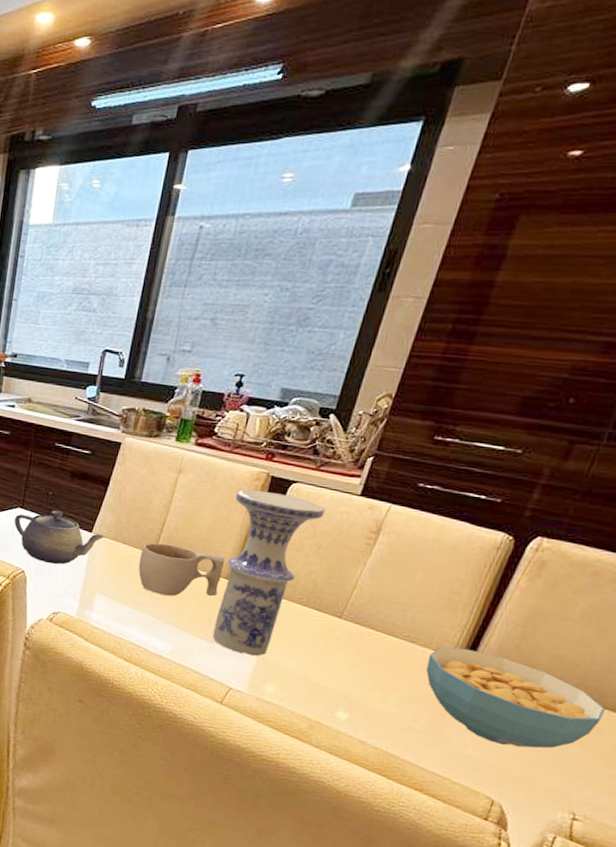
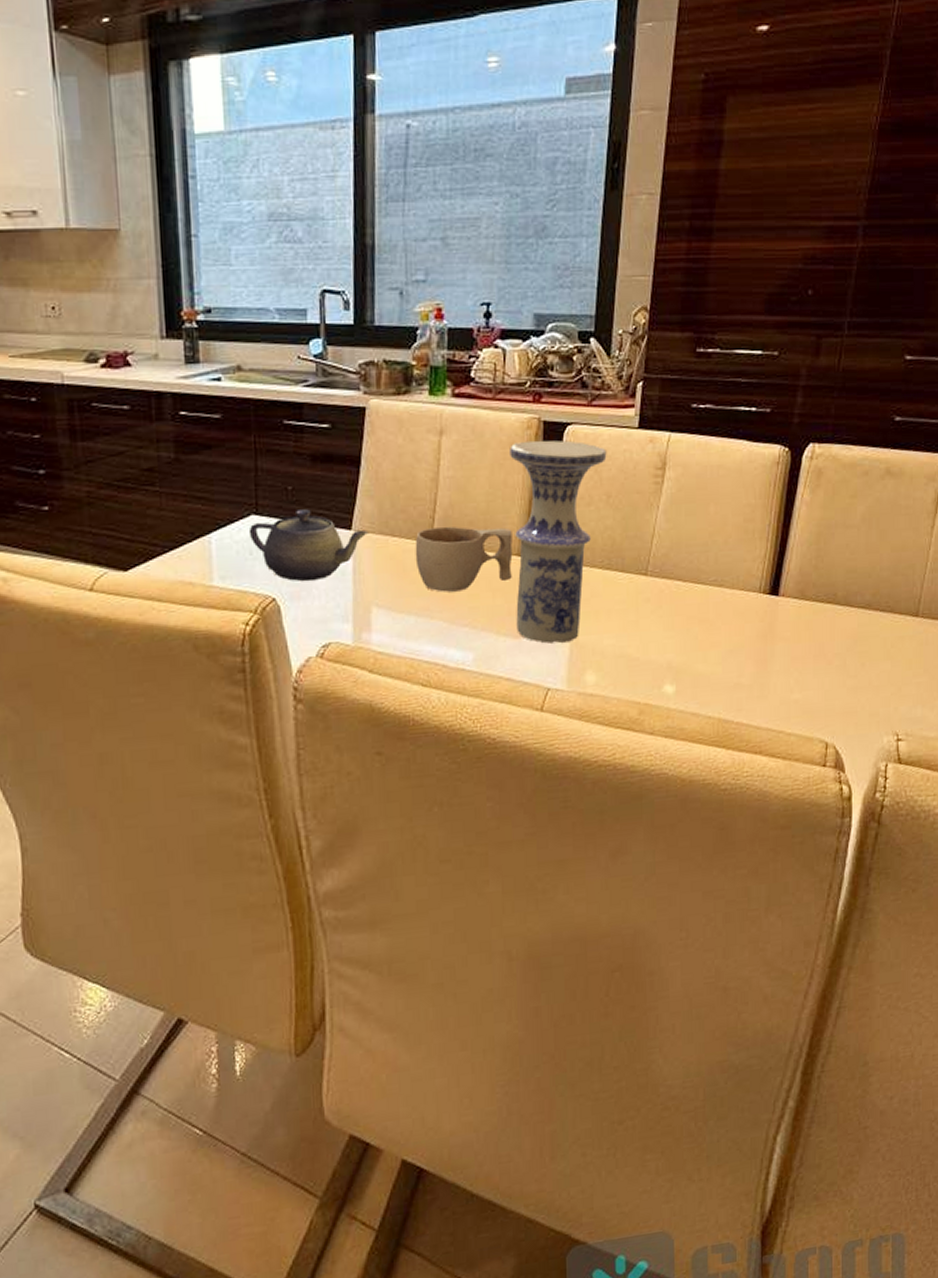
cereal bowl: present [425,647,606,749] -> none [738,580,902,679]

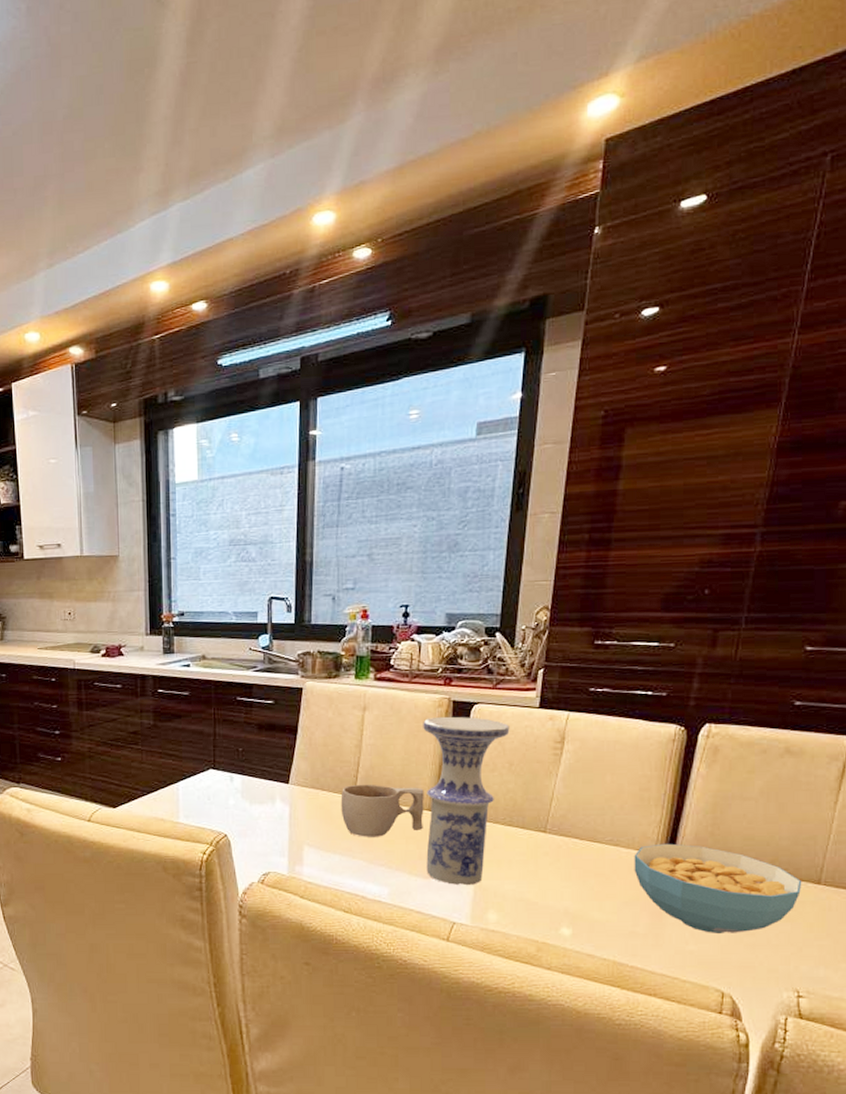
teapot: present [248,509,369,581] -> none [207,766,303,822]
cereal bowl: none [738,580,902,679] -> present [634,843,802,933]

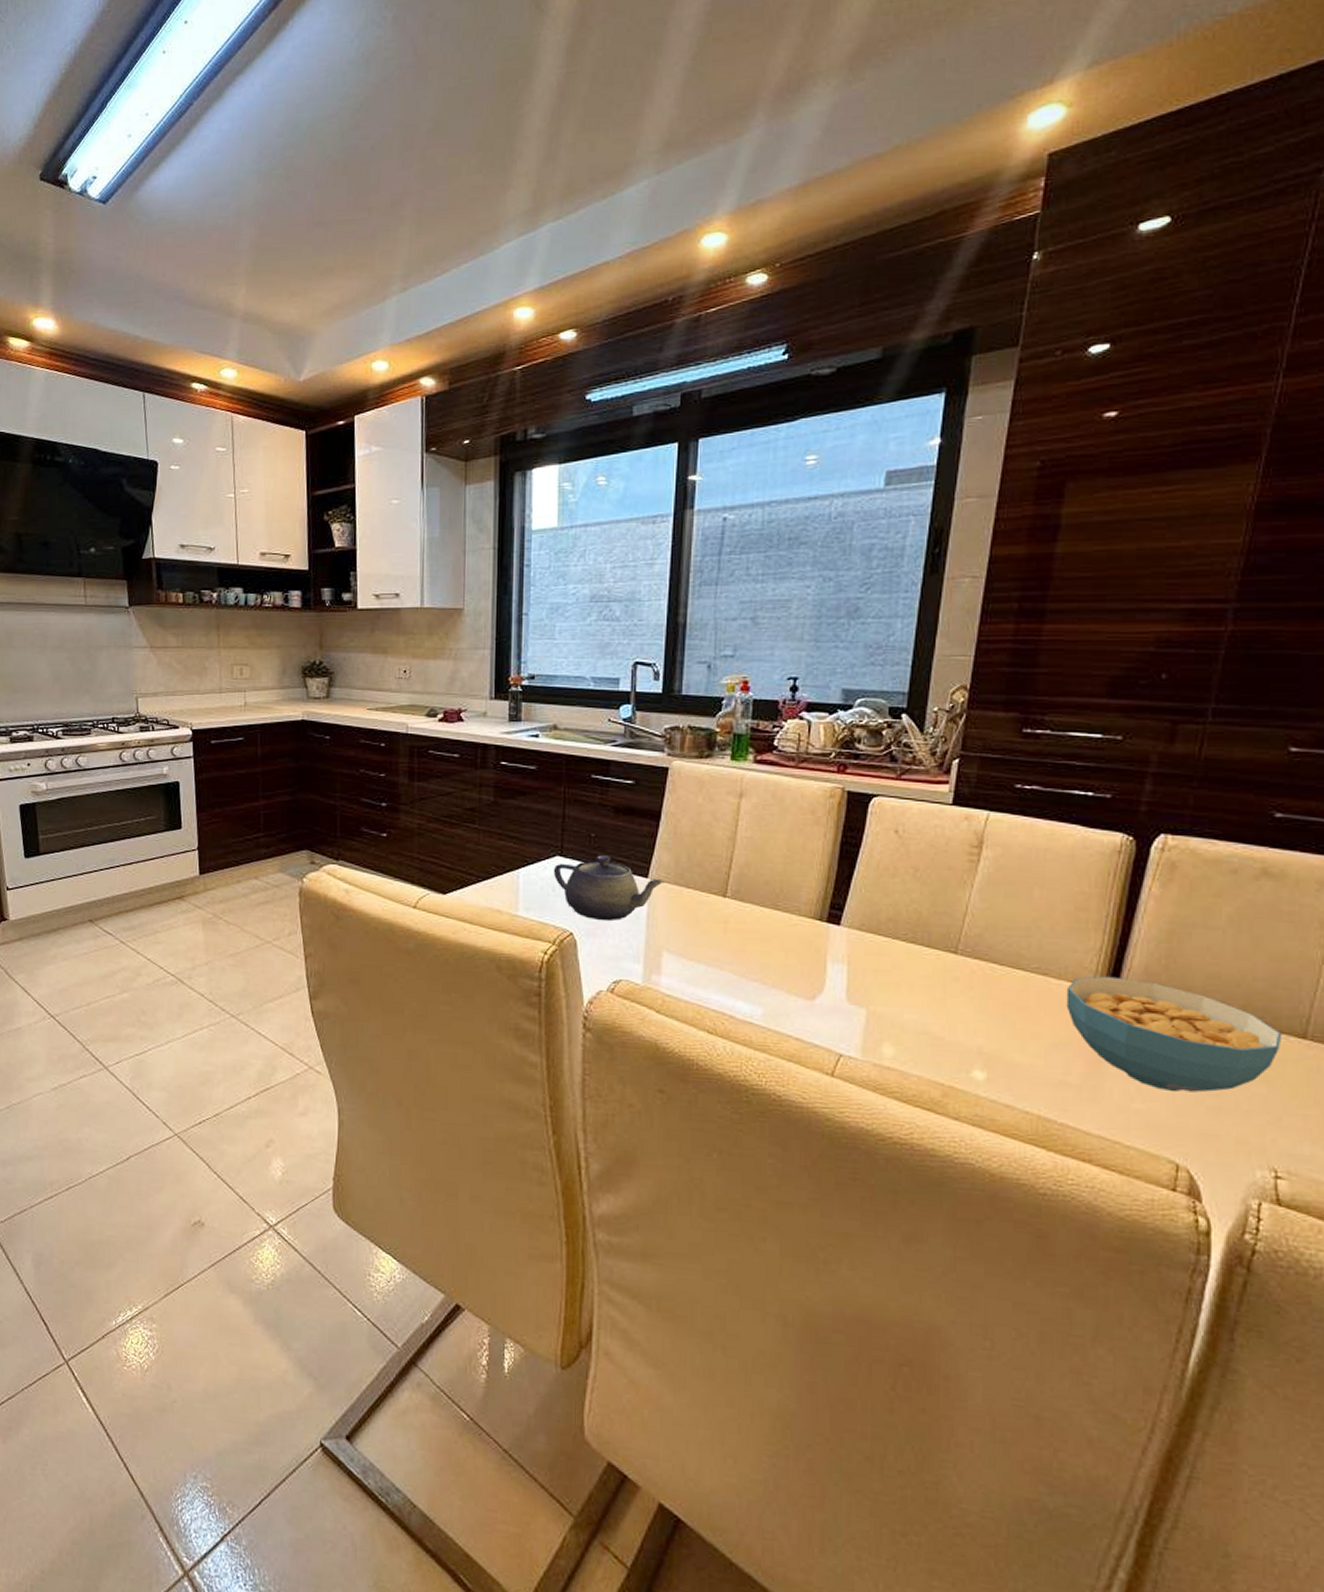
teapot: none [207,766,303,822] -> present [553,855,665,920]
cup: present [340,784,424,837] -> none [708,883,809,947]
vase: present [423,716,510,885] -> none [809,809,916,1011]

